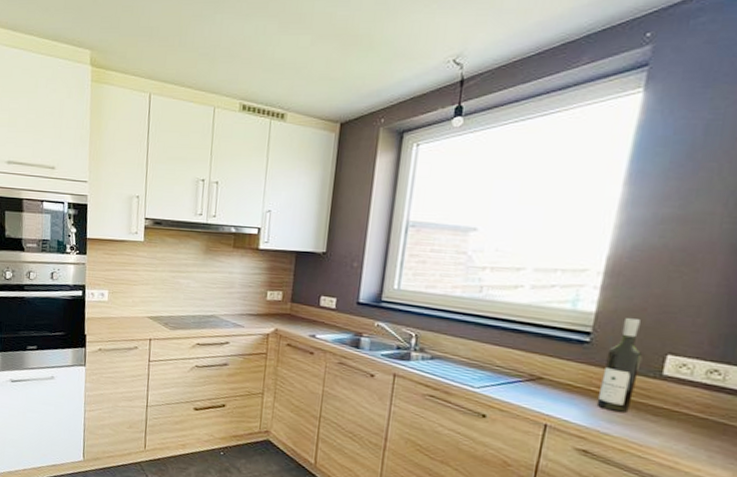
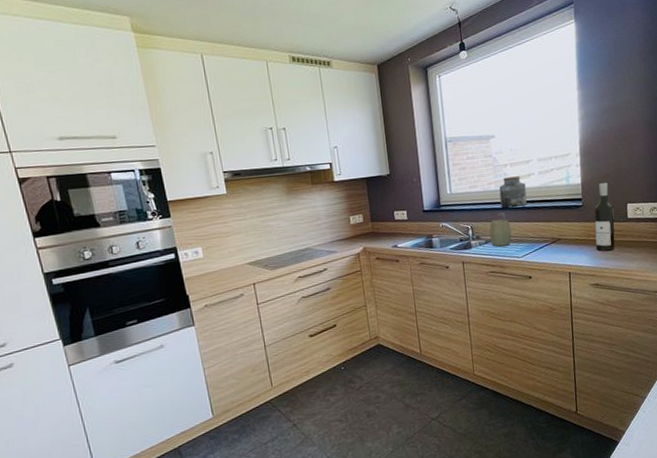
soap dispenser: none [438,326,472,369] -> present [489,212,512,247]
jar: none [464,283,507,324] -> present [499,176,527,208]

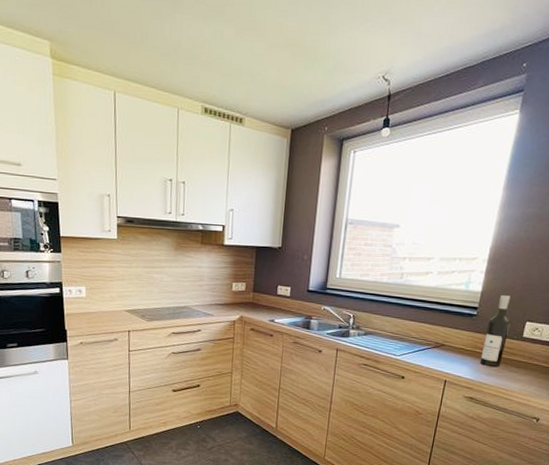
soap dispenser: present [489,212,512,247] -> none [370,307,395,341]
jar: present [499,176,527,208] -> none [389,271,421,304]

